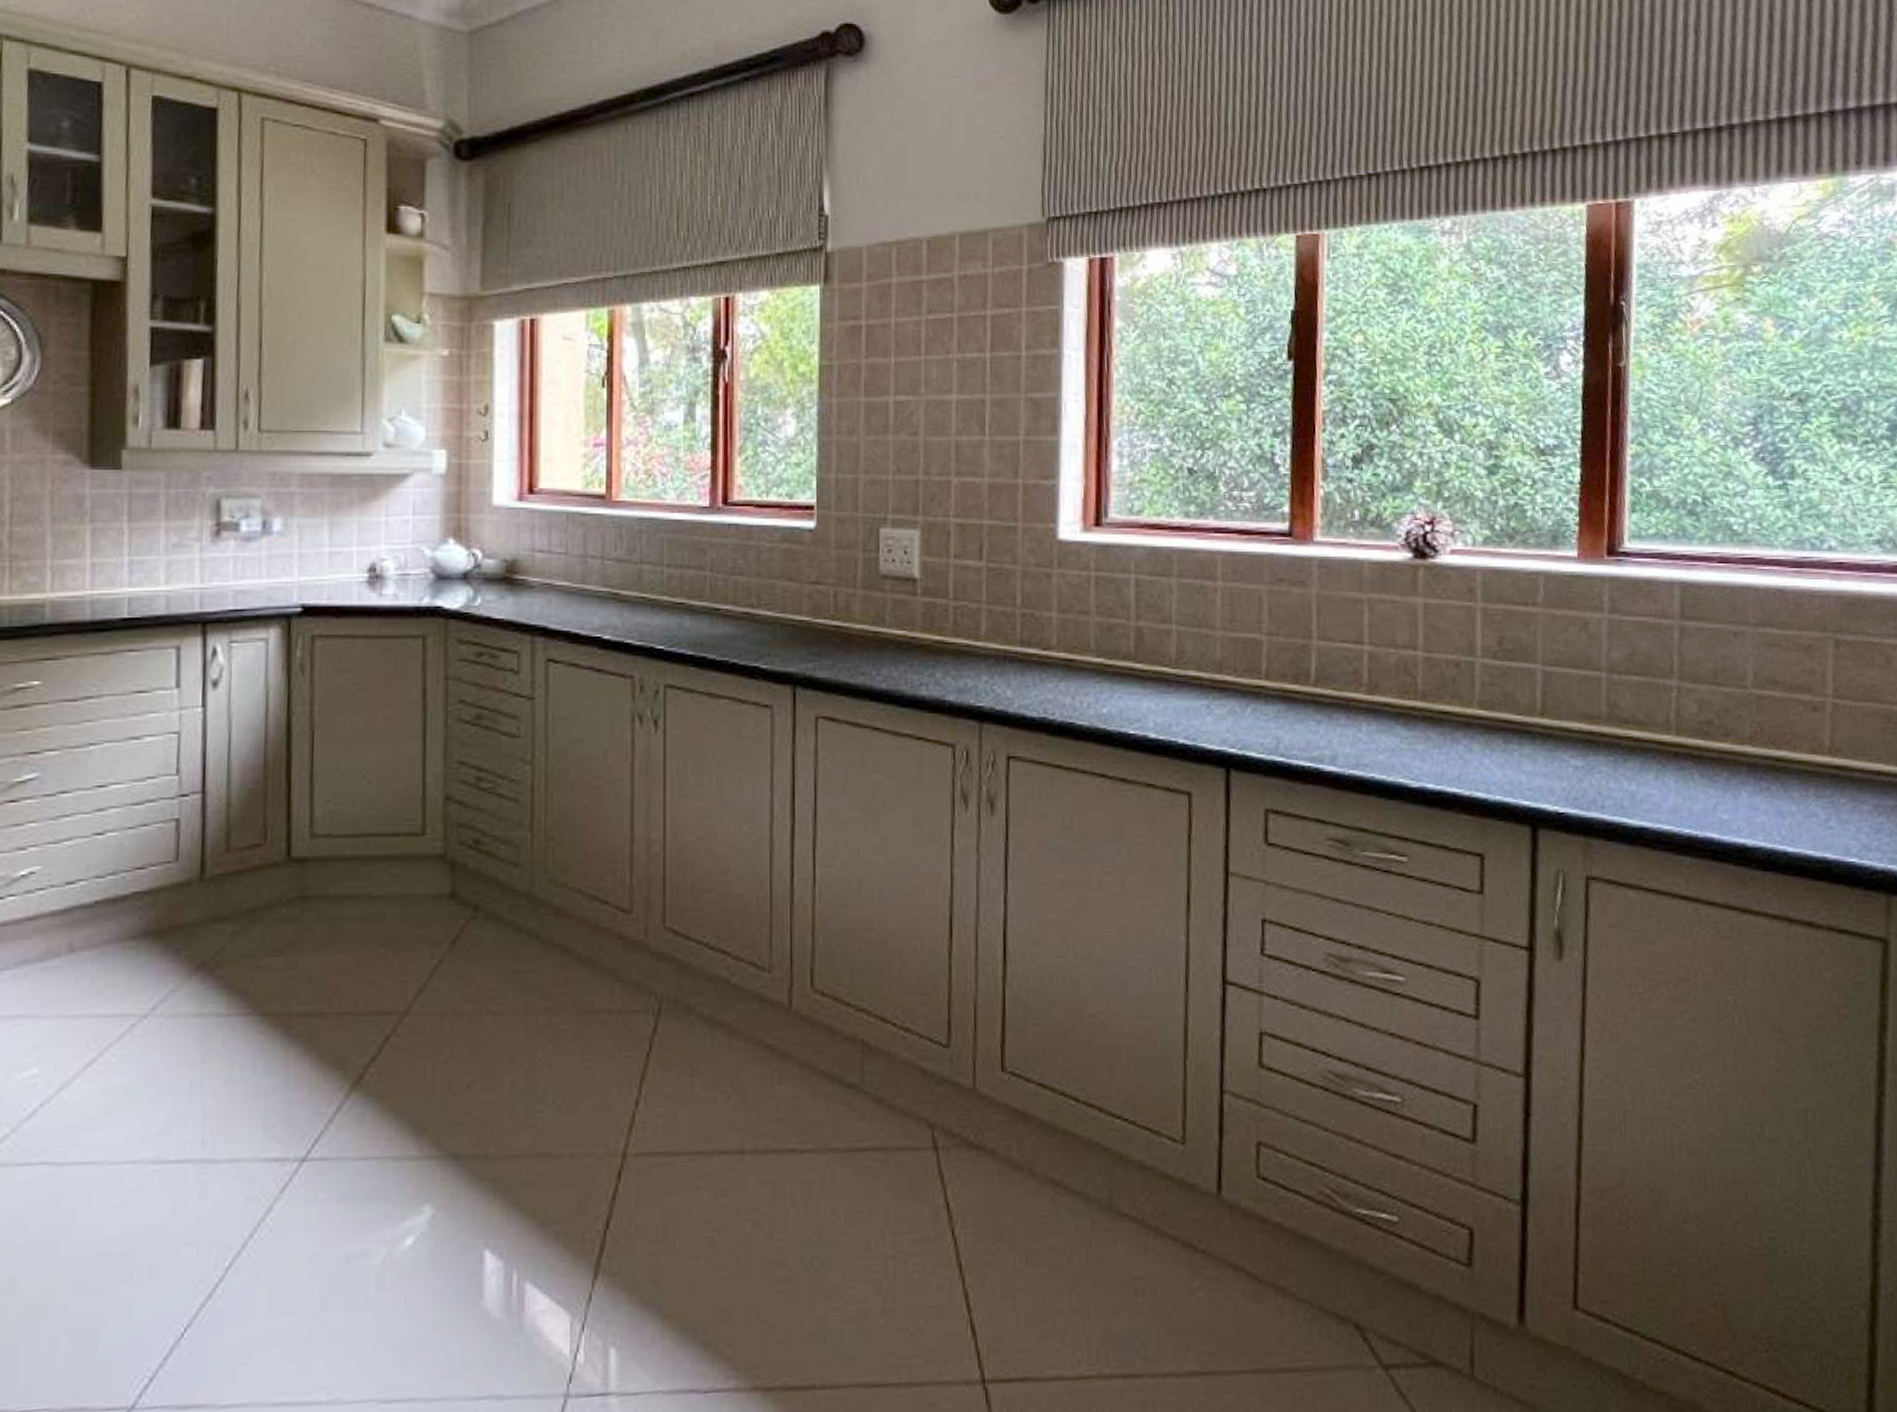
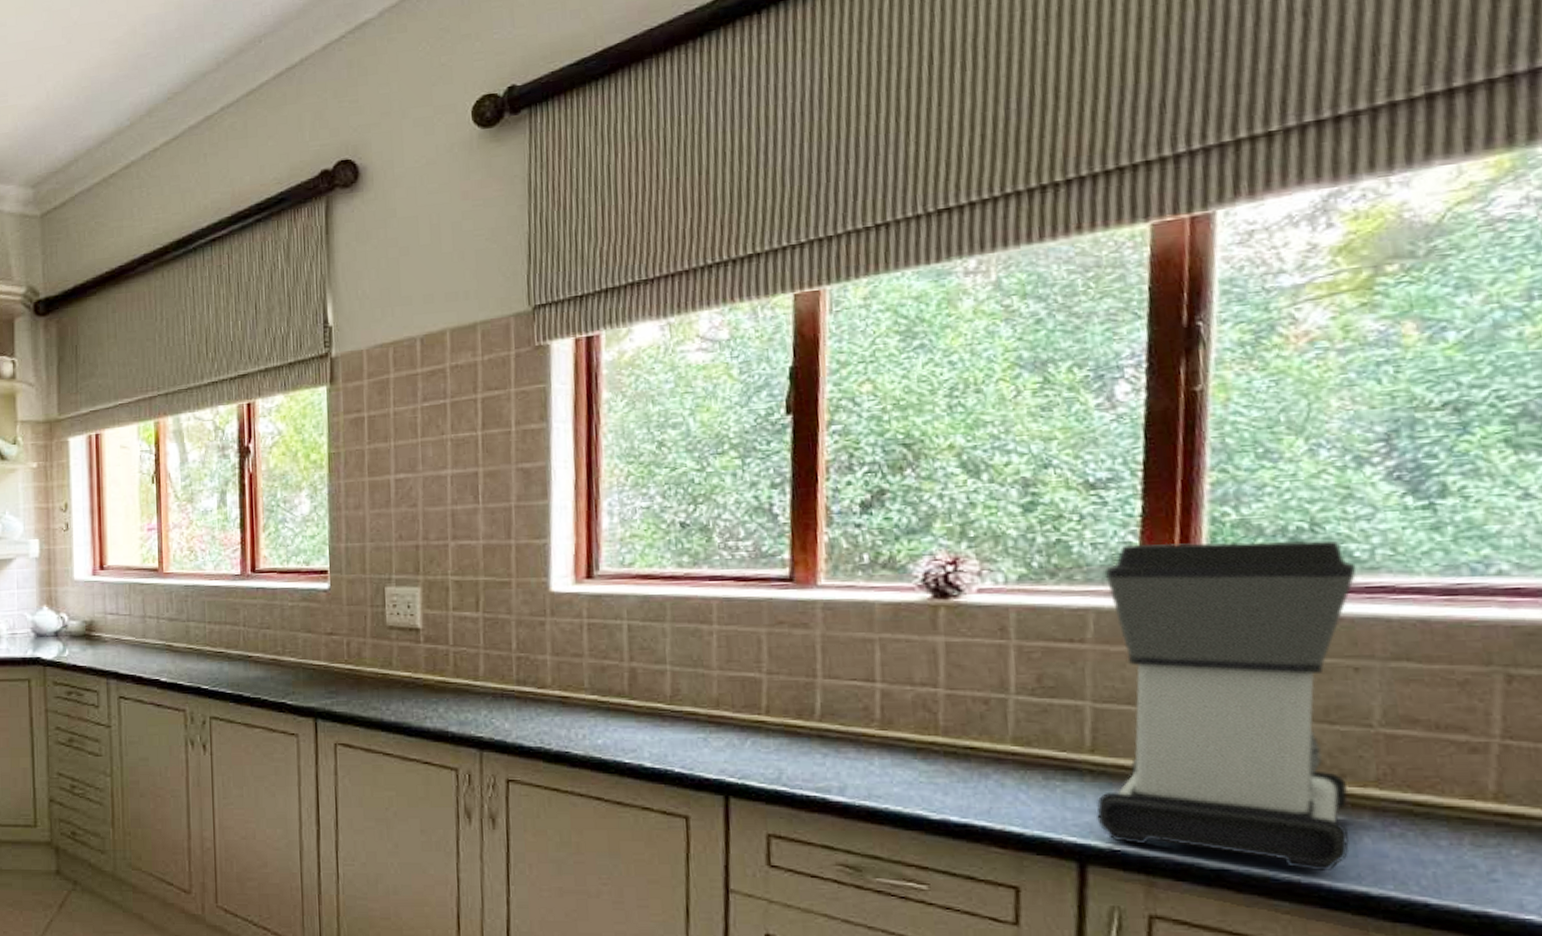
coffee maker: none [1545,510,1735,827] -> present [1096,540,1356,872]

